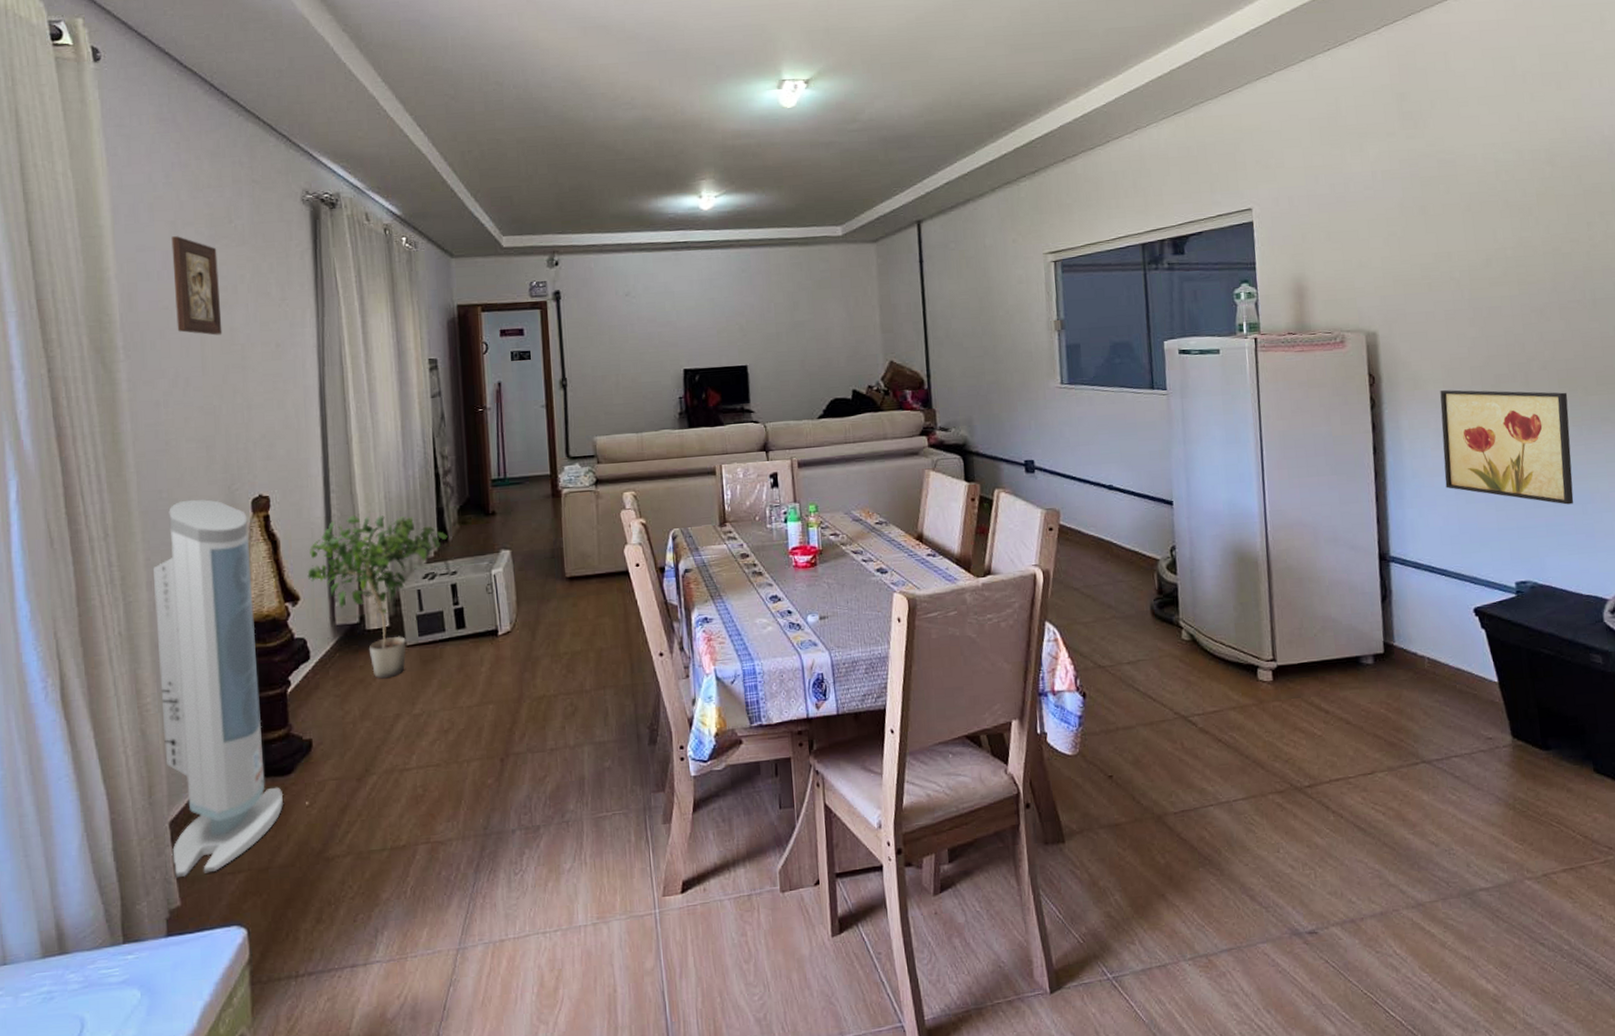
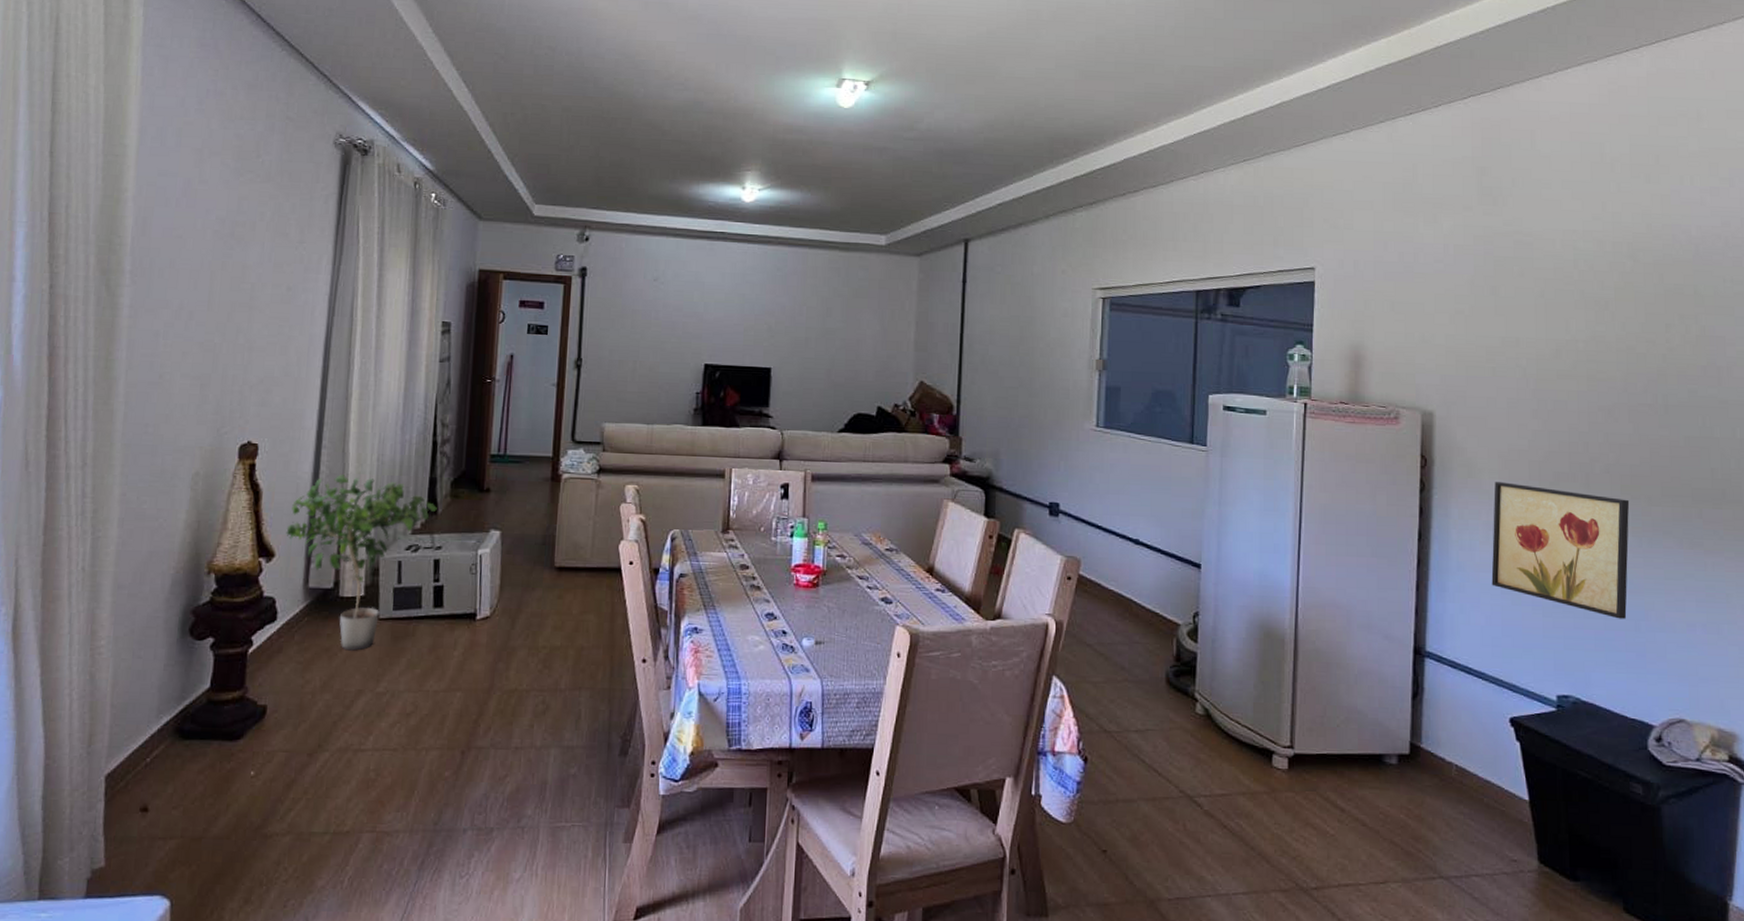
air purifier: present [153,499,284,879] -> none [101,437,233,837]
religious icon: present [171,236,222,336] -> none [188,164,240,271]

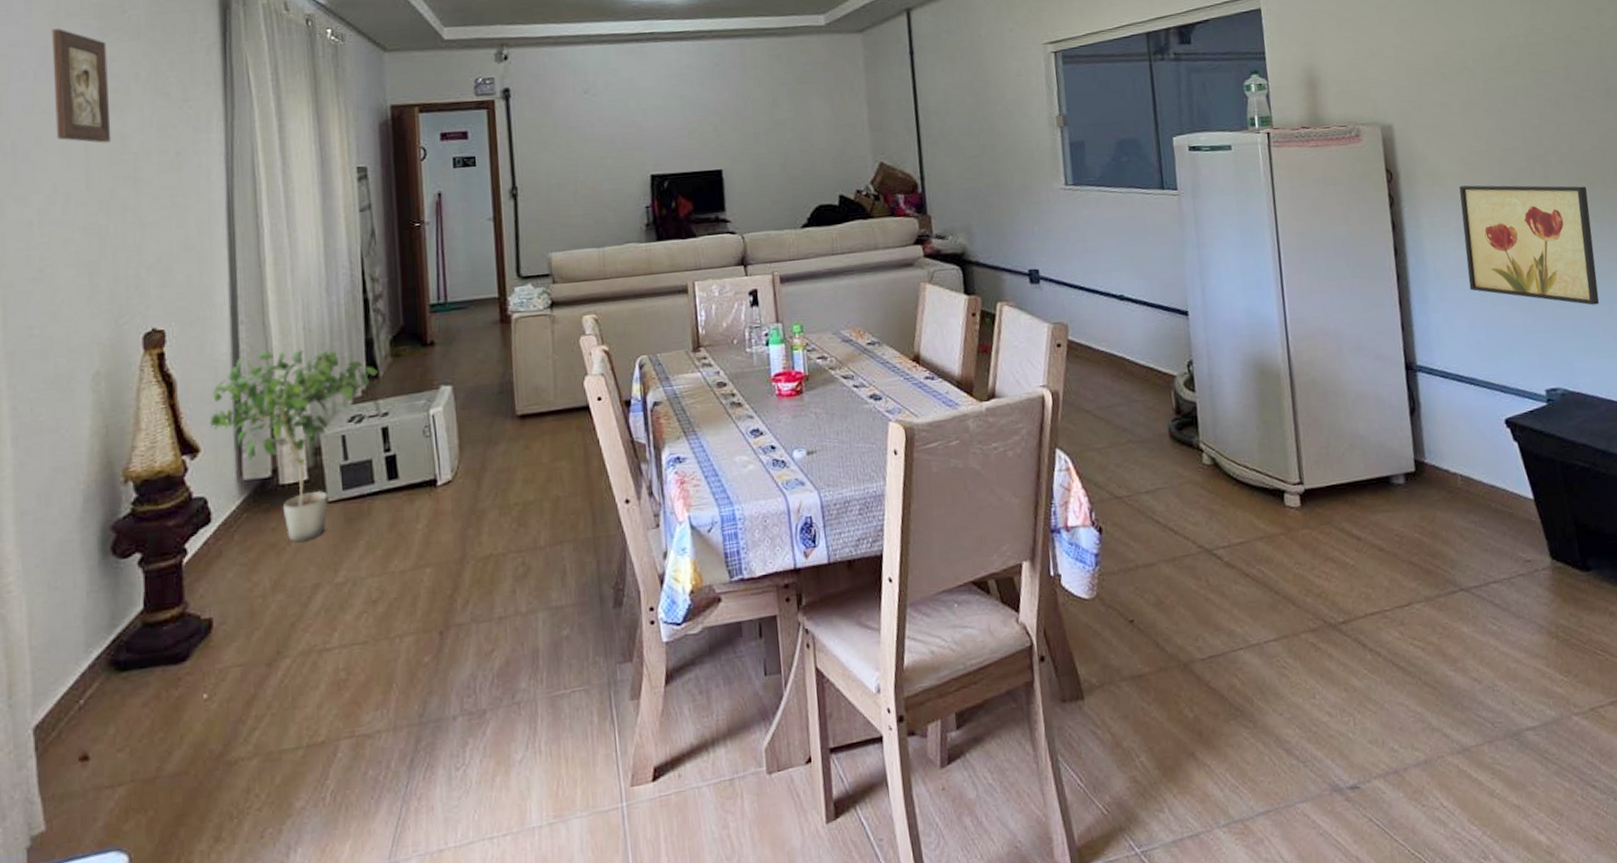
religious icon: none [188,164,240,271] -> present [52,28,111,143]

